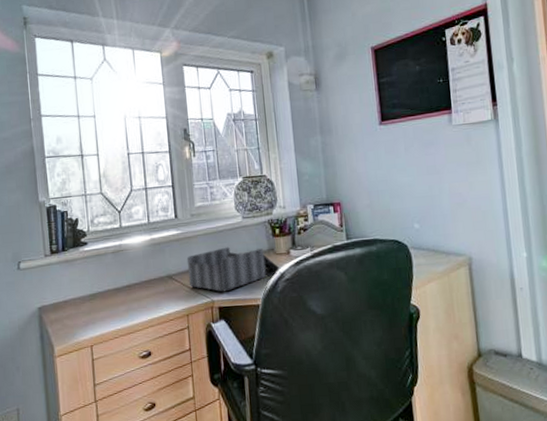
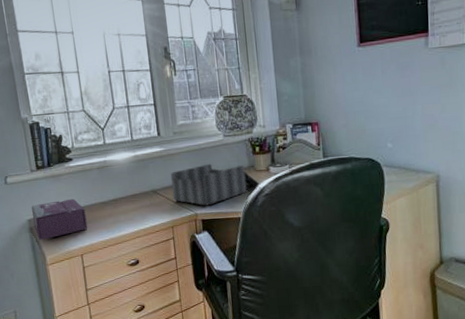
tissue box: none [42,284,99,331] -> present [31,198,88,241]

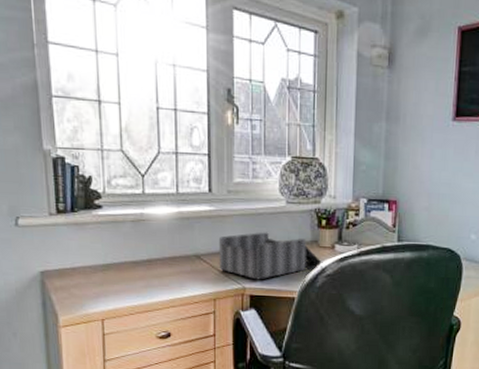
tissue box: present [31,198,88,241] -> none [45,252,113,298]

